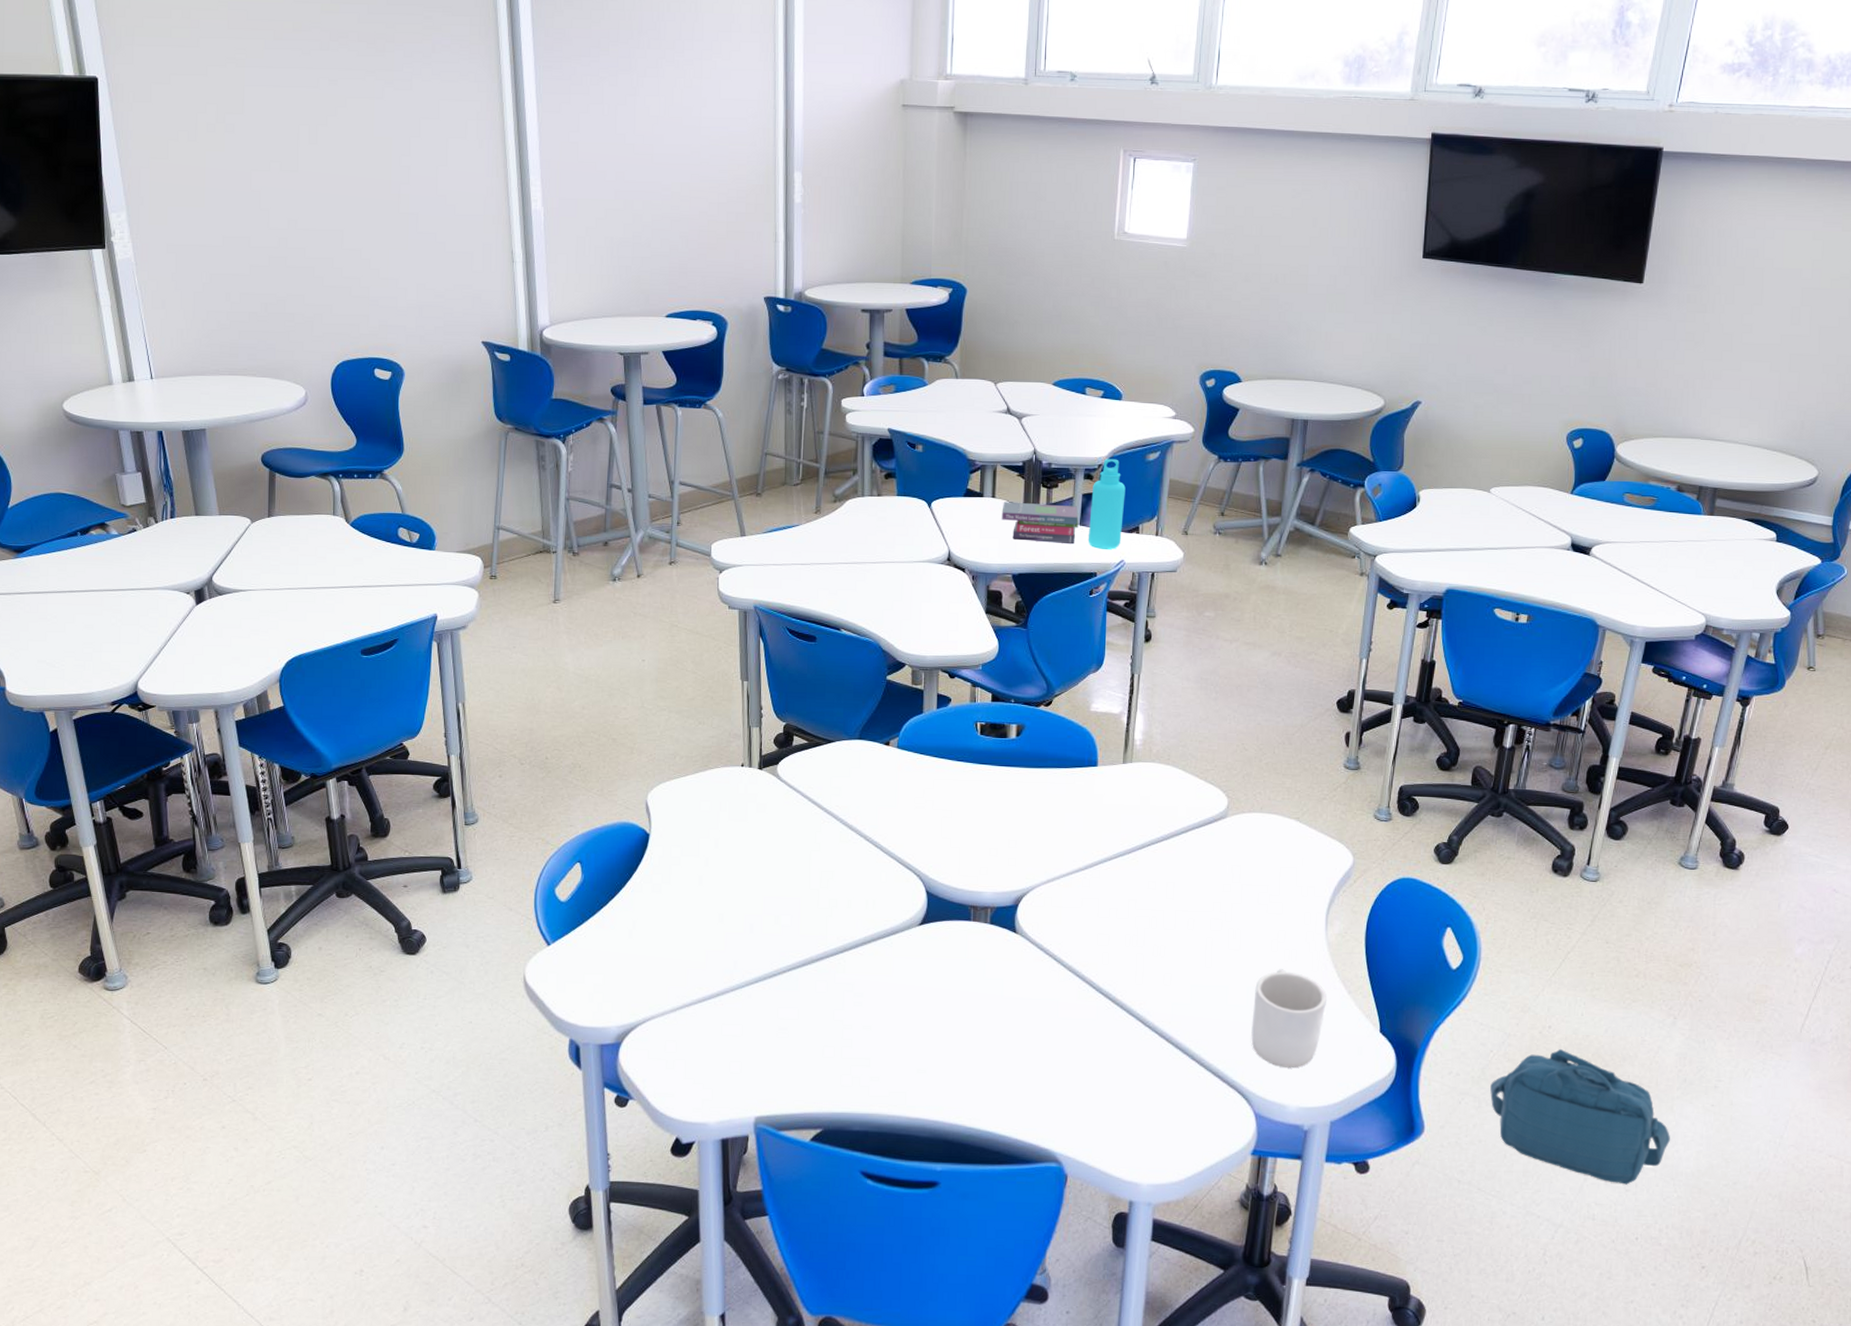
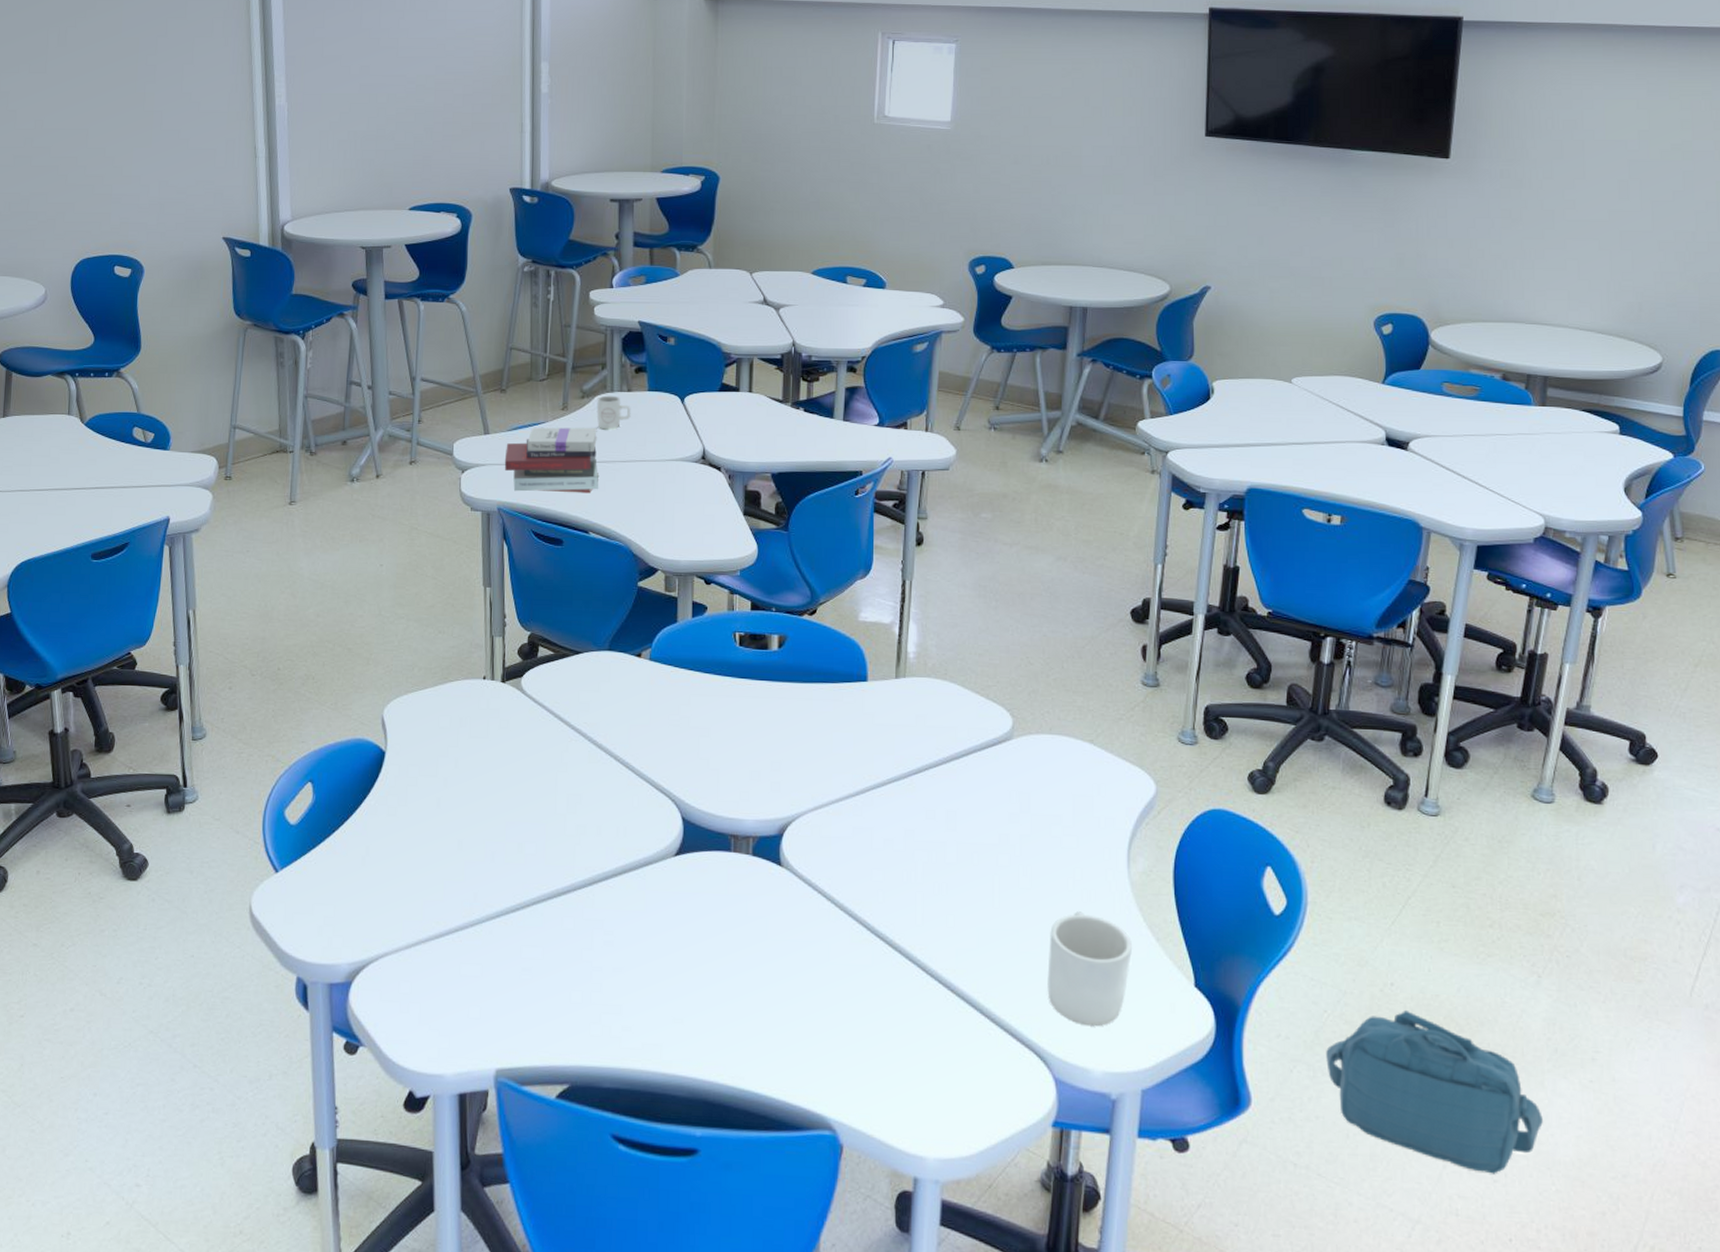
books: none [760,529,851,593] -> present [504,427,600,494]
mug: none [848,500,881,533] -> present [596,395,631,430]
books: present [1001,502,1079,543] -> none [759,396,842,440]
water bottle: present [1088,459,1126,549] -> none [852,350,892,446]

